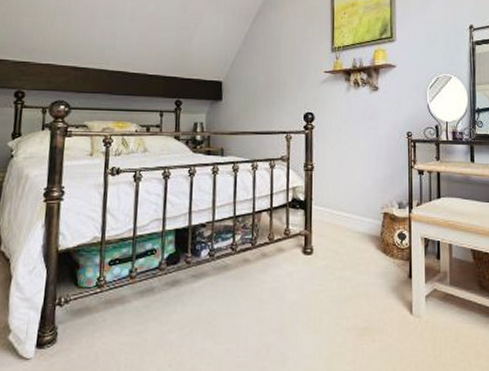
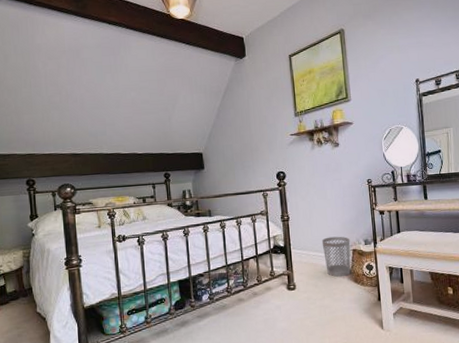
wastebasket: none [348,195,382,245] -> present [321,236,351,278]

